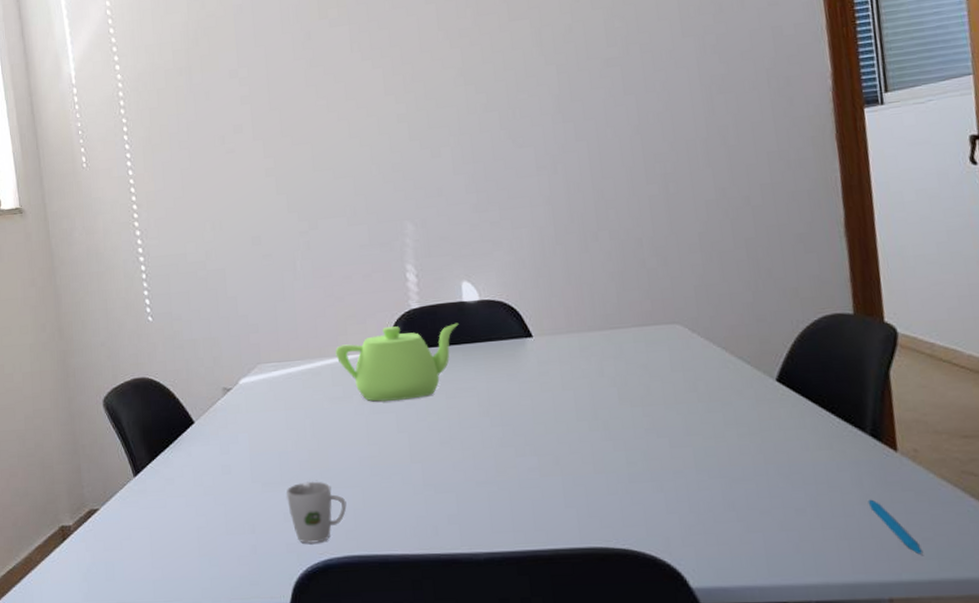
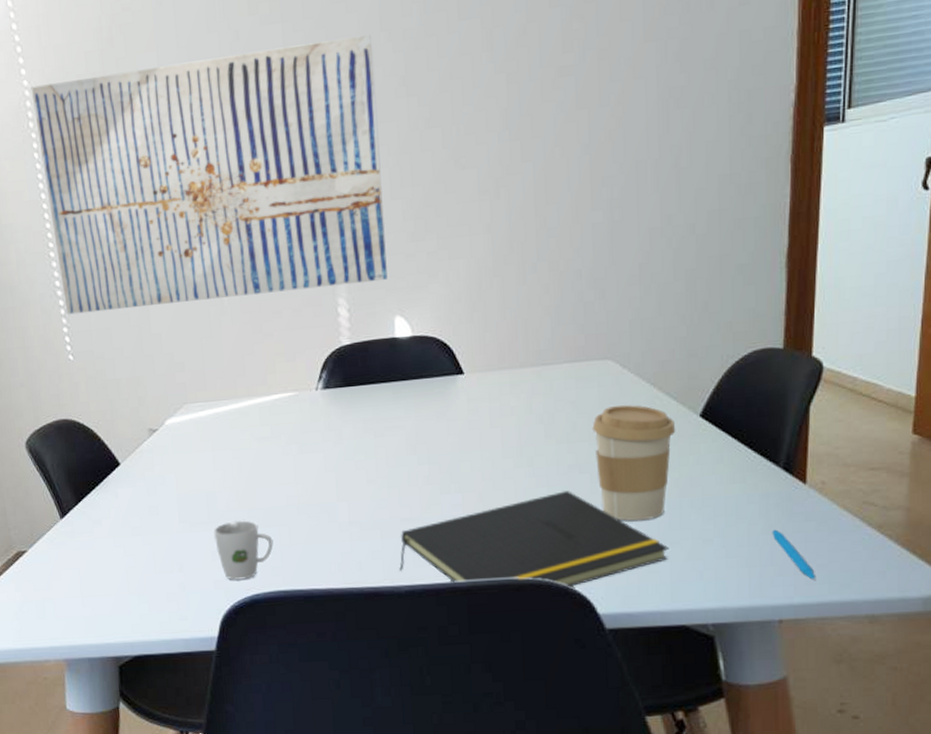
wall art: none [123,33,453,279] -> present [31,34,388,315]
teapot: present [335,322,459,402] -> none [263,359,390,441]
notepad: none [477,454,760,560] -> present [399,490,669,589]
coffee cup: none [666,368,753,488] -> present [592,405,676,521]

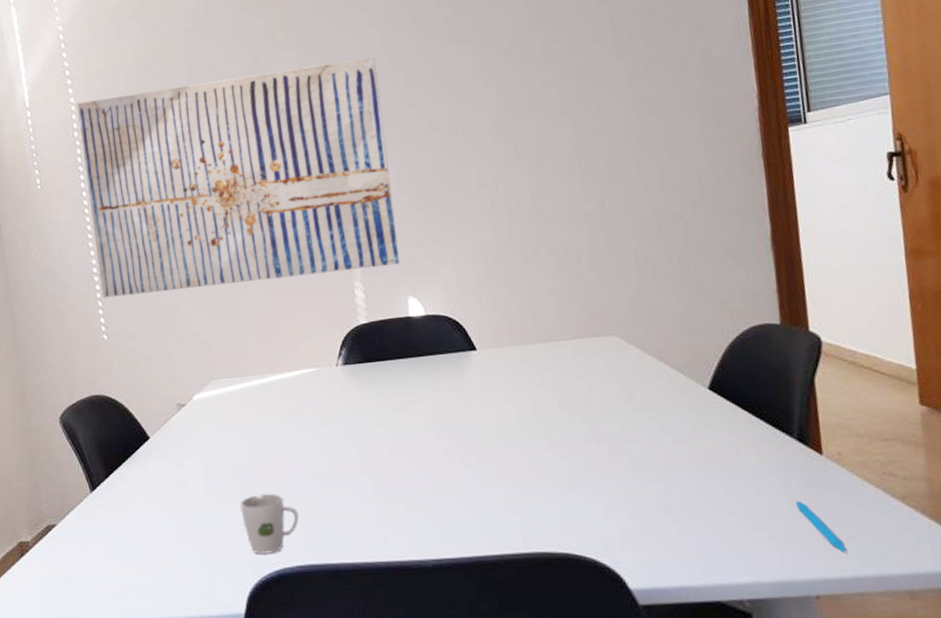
notepad: present [399,490,669,589] -> none [425,462,694,563]
coffee cup: present [592,405,676,521] -> none [604,378,687,493]

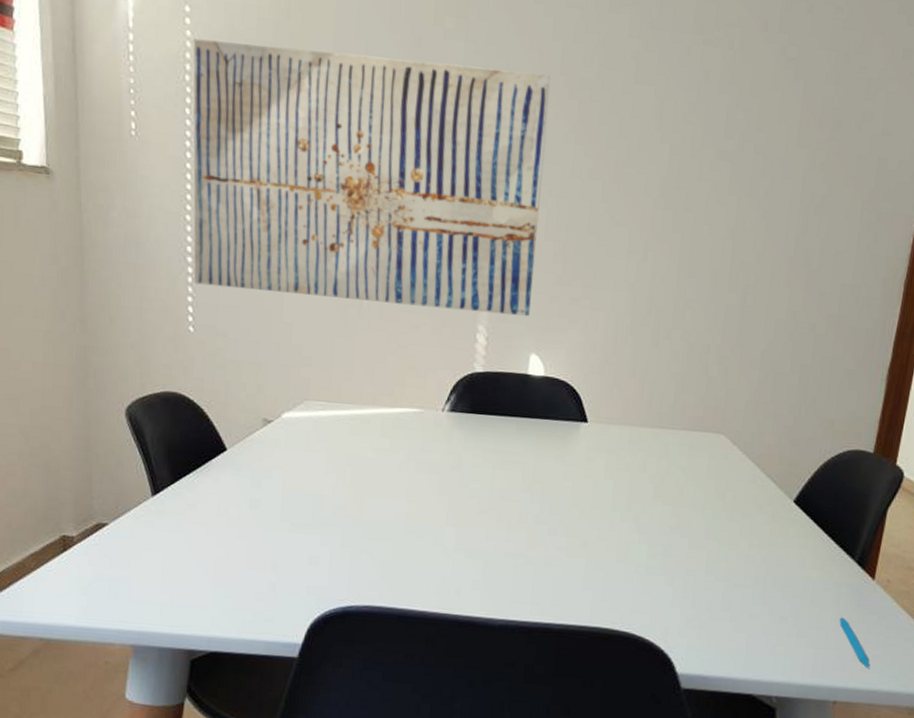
cup: present [240,493,299,554] -> none [314,528,375,590]

